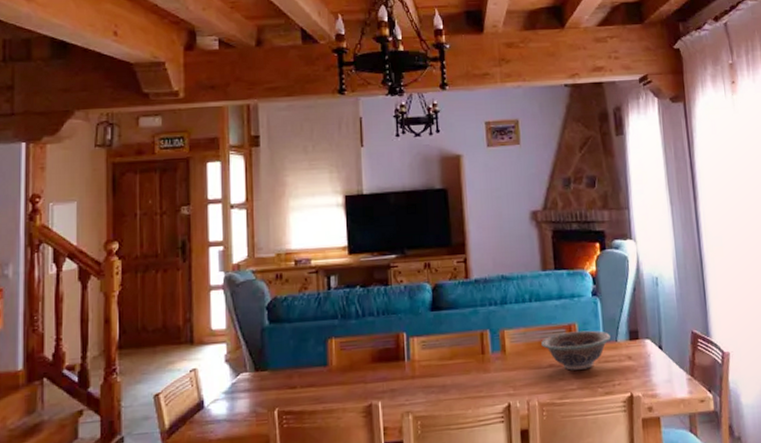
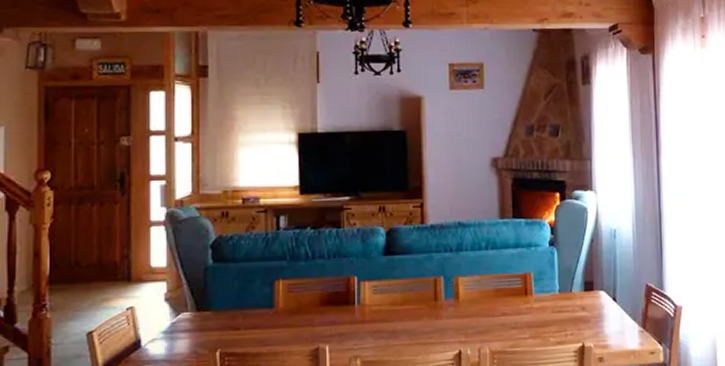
decorative bowl: present [541,330,612,370] -> none [496,280,567,319]

